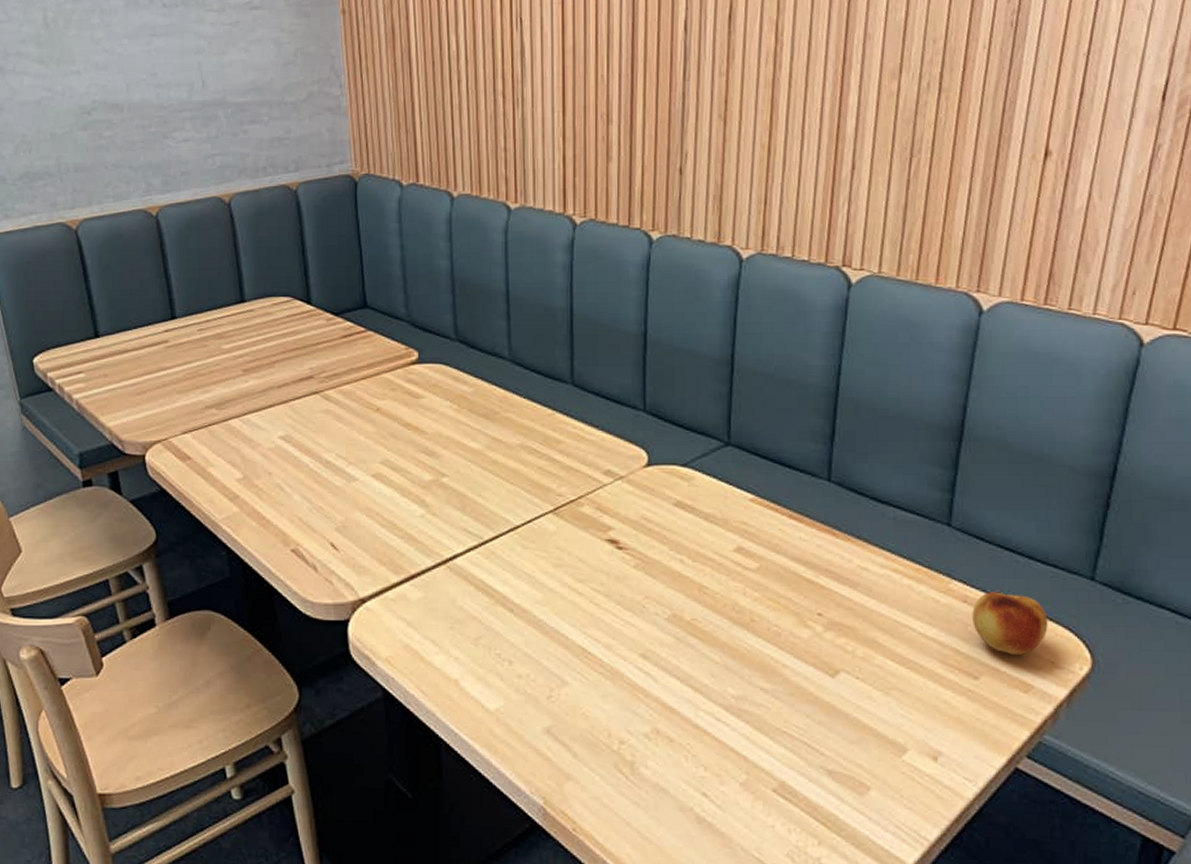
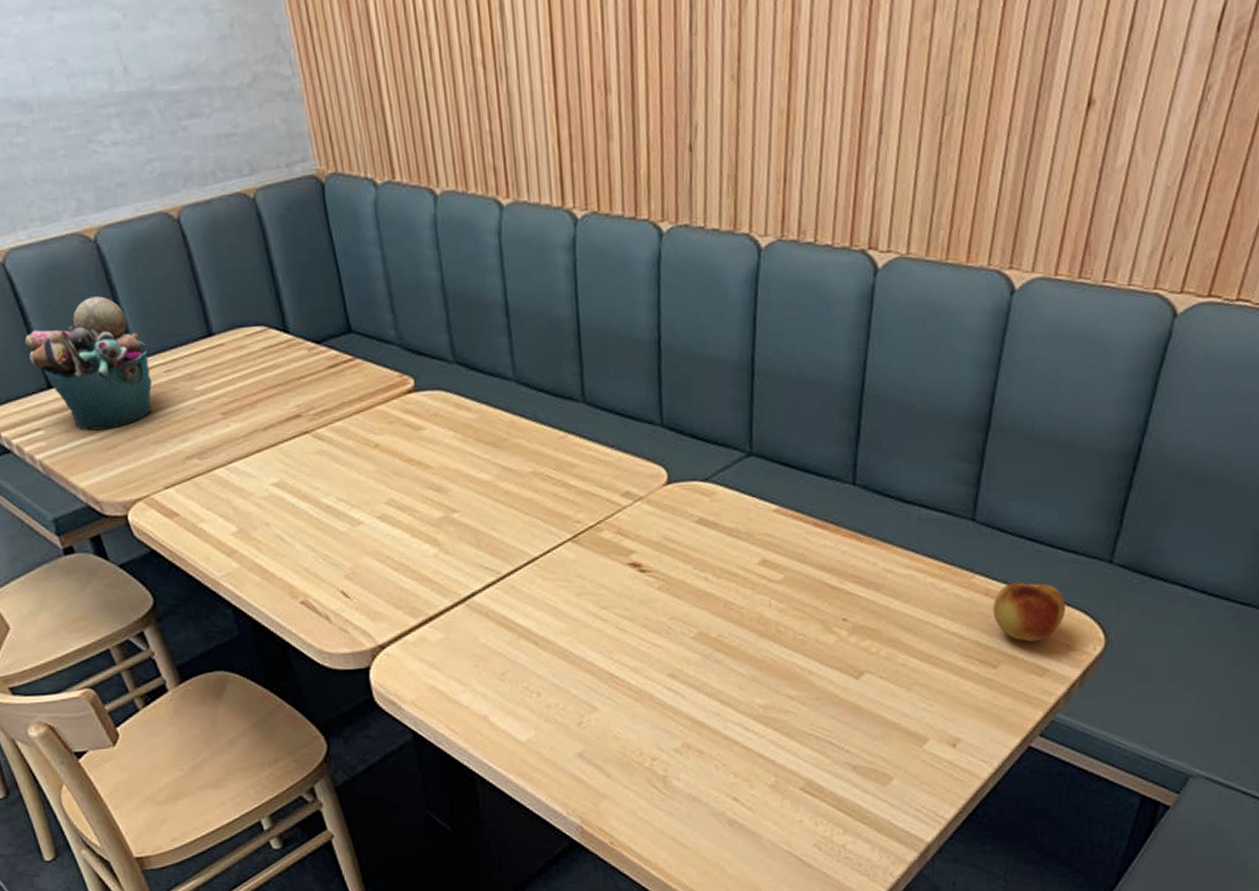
bucket: none [82,263,187,377] -> present [24,296,153,431]

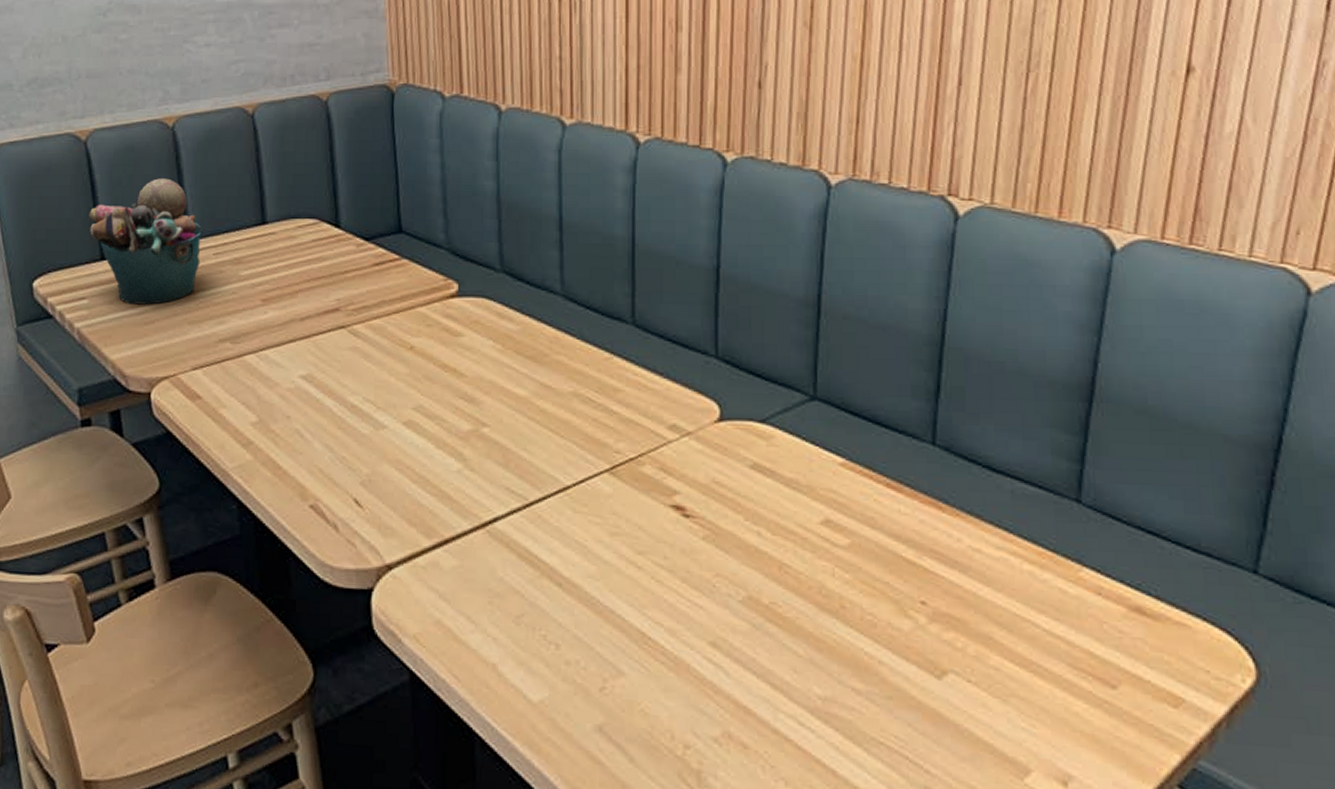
fruit: present [993,582,1065,643] -> none [1108,582,1202,662]

